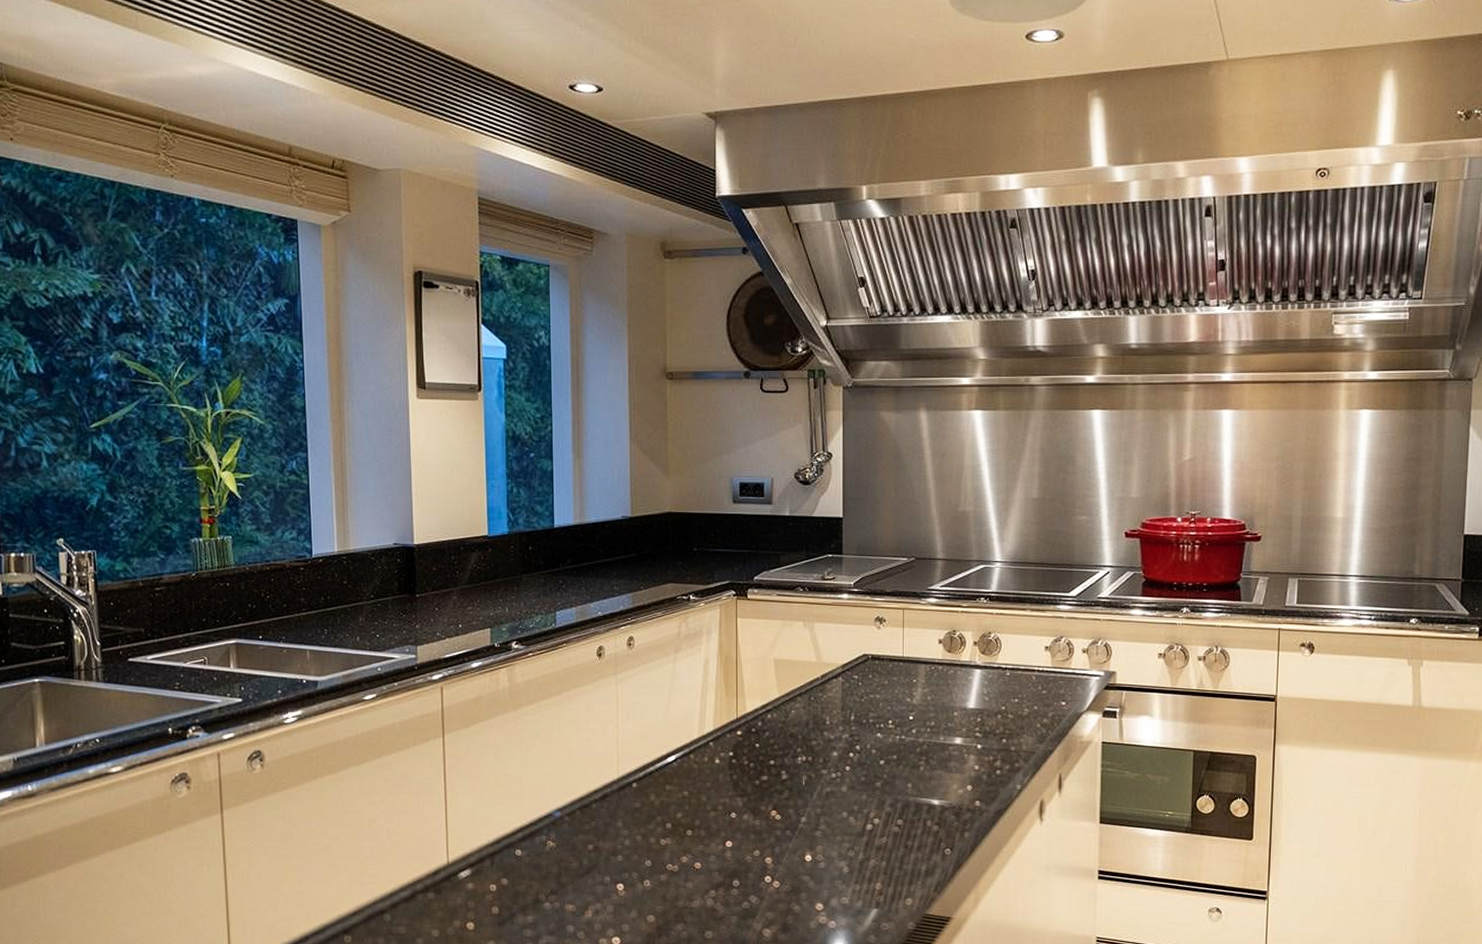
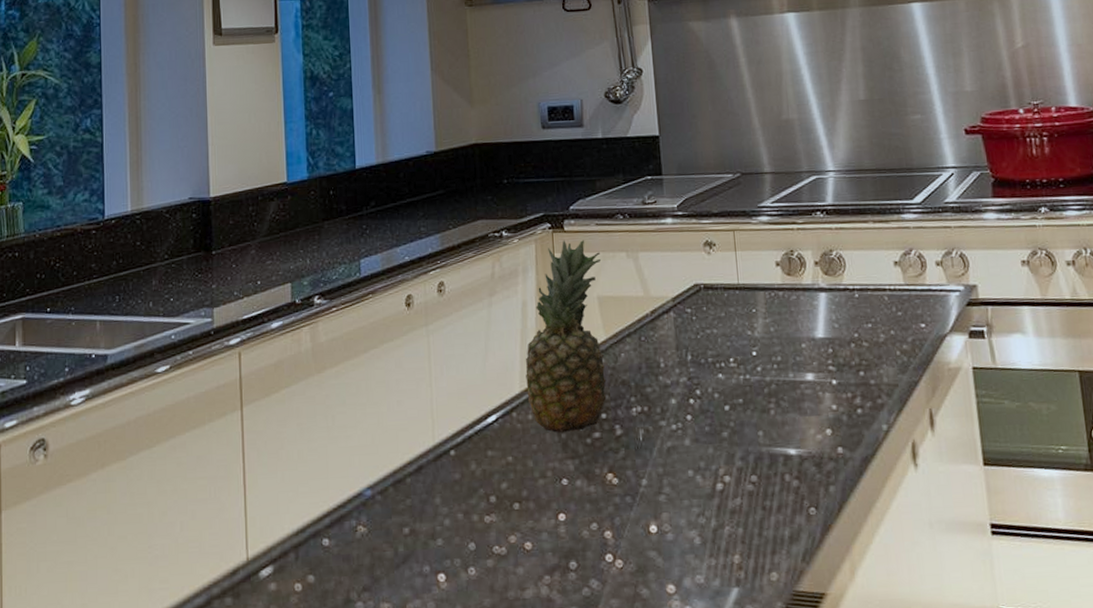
fruit: none [704,607,779,774] -> present [525,240,607,433]

